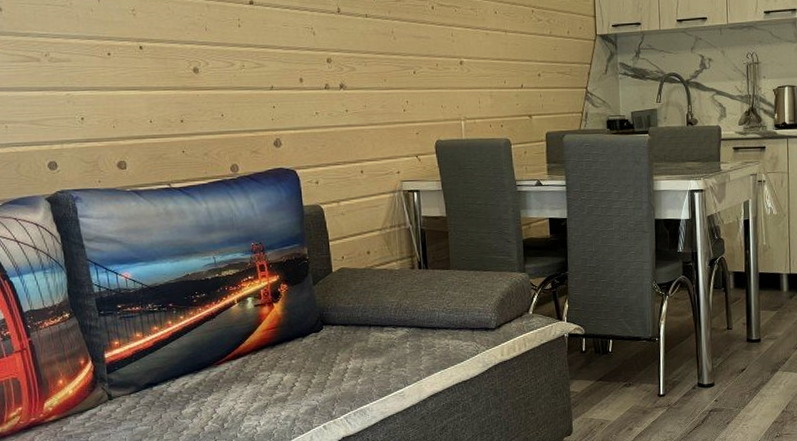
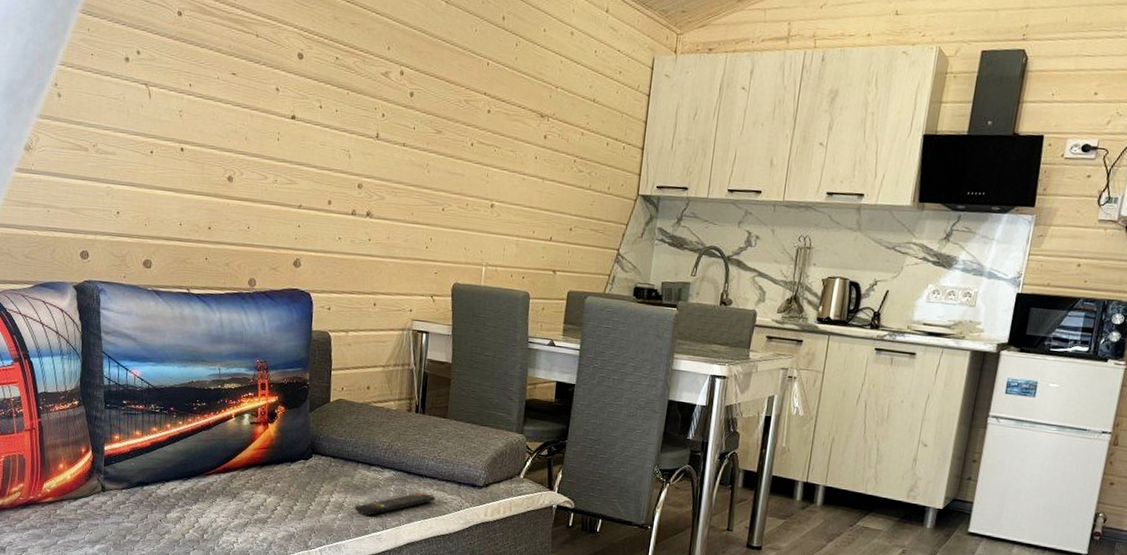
remote control: none [373,344,452,376] -> present [354,492,436,516]

